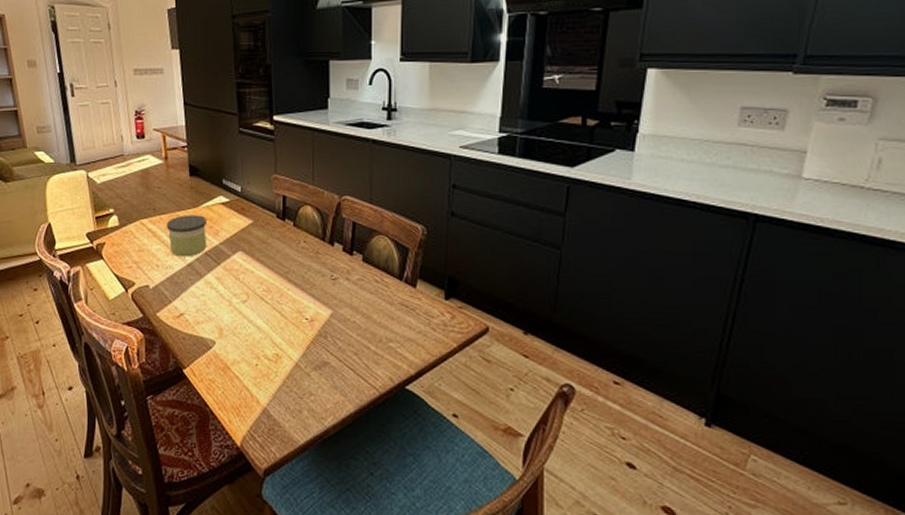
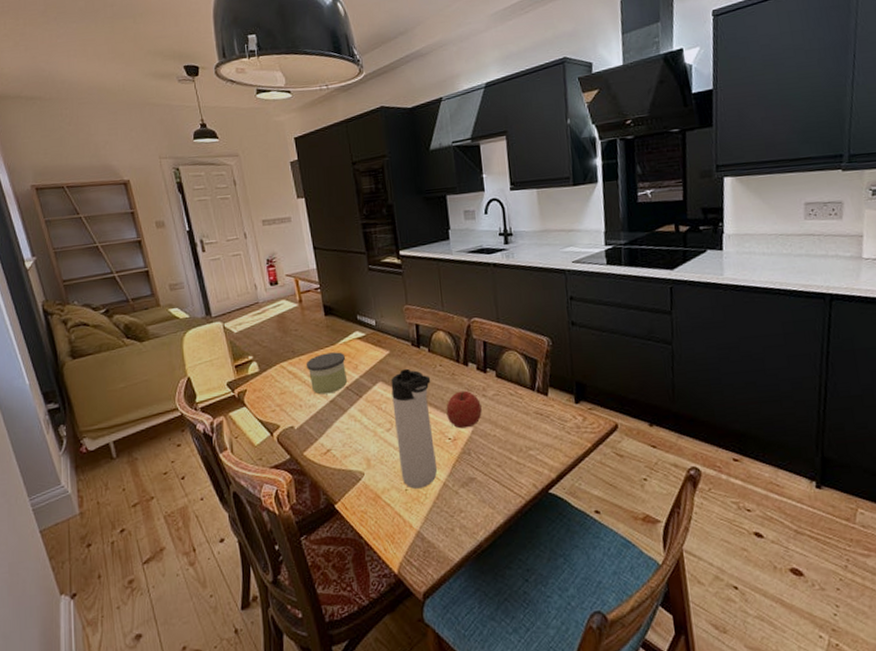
thermos bottle: none [251,240,293,365] -> present [391,368,438,489]
fruit: none [306,271,343,310] -> present [446,390,482,429]

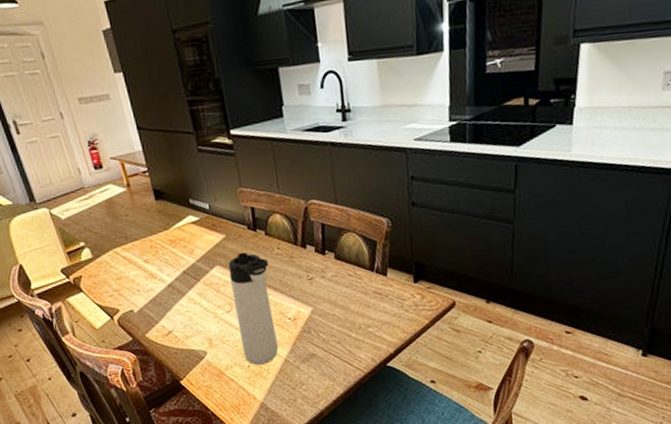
candle: present [305,352,348,395] -> none [139,236,184,279]
fruit: present [446,390,482,429] -> none [285,272,321,309]

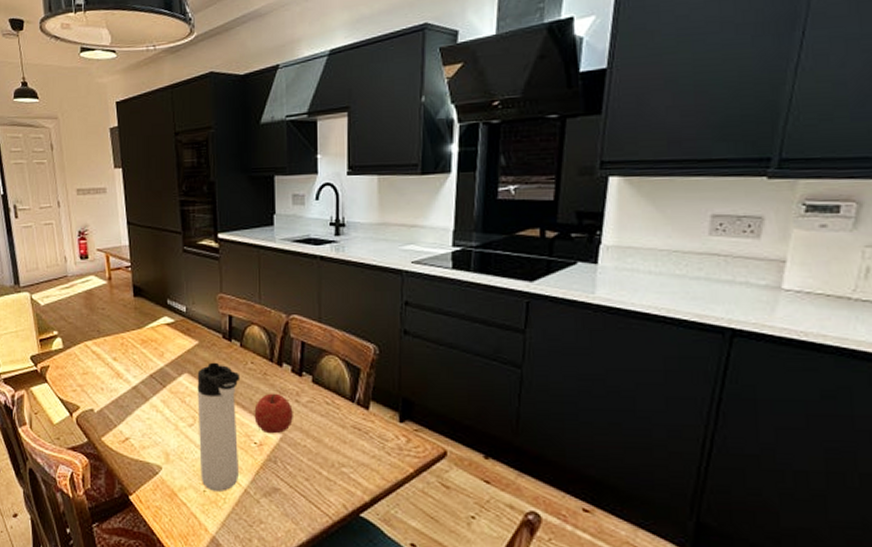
fruit: none [285,272,321,309] -> present [254,393,293,434]

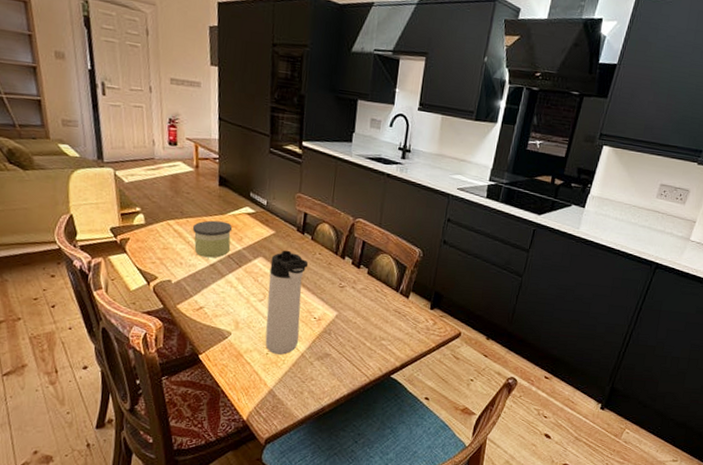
candle: none [110,336,152,380] -> present [192,220,232,258]
fruit: present [254,393,293,434] -> none [316,279,349,312]

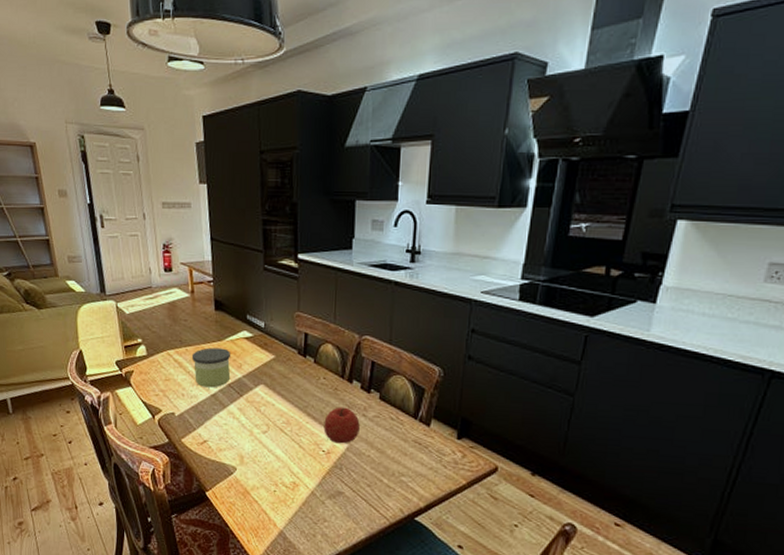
thermos bottle: present [265,250,309,355] -> none [271,375,313,492]
fruit: none [316,279,349,312] -> present [323,407,360,444]

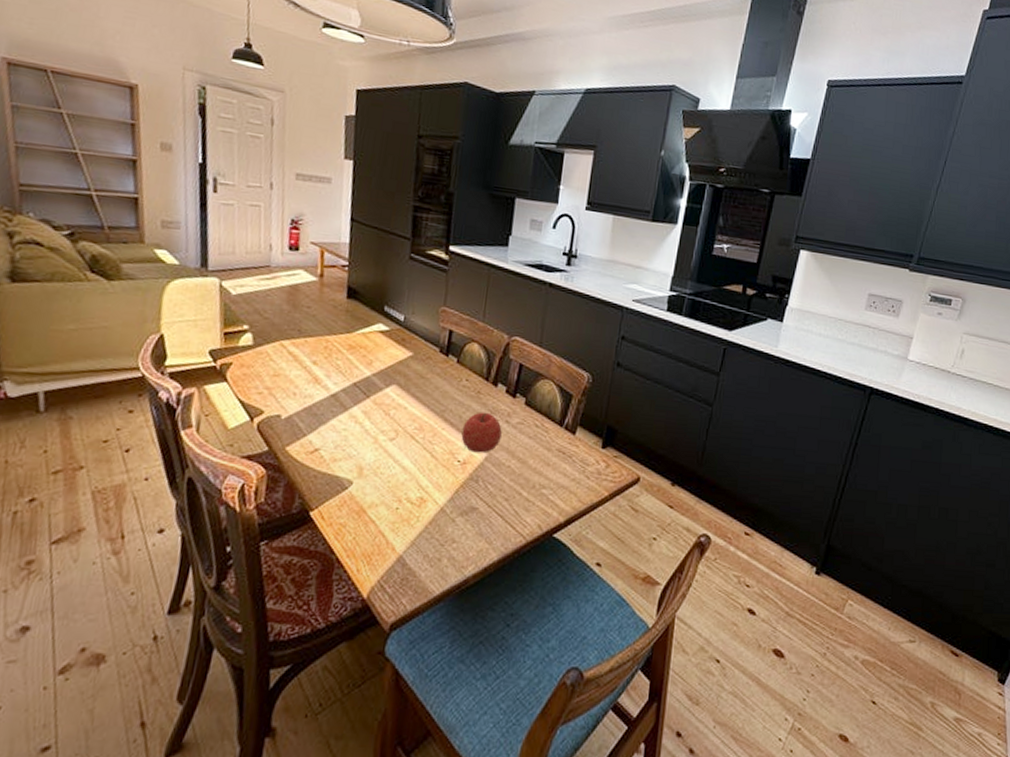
candle: present [191,347,231,388] -> none [311,340,360,387]

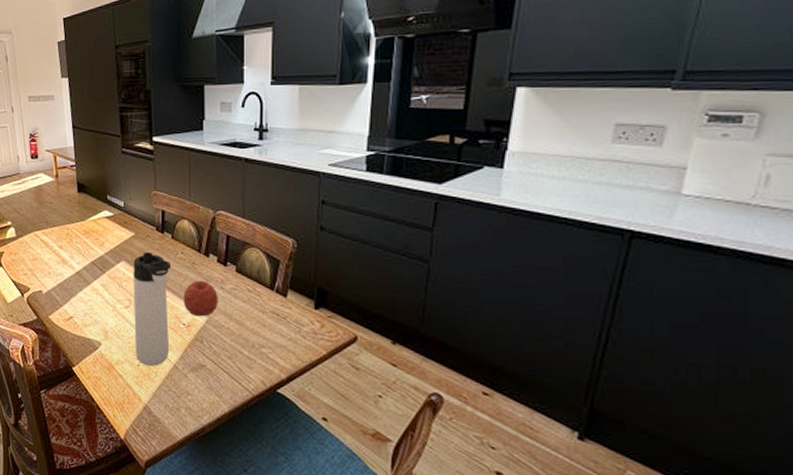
thermos bottle: none [395,375,453,509] -> present [133,251,172,366]

